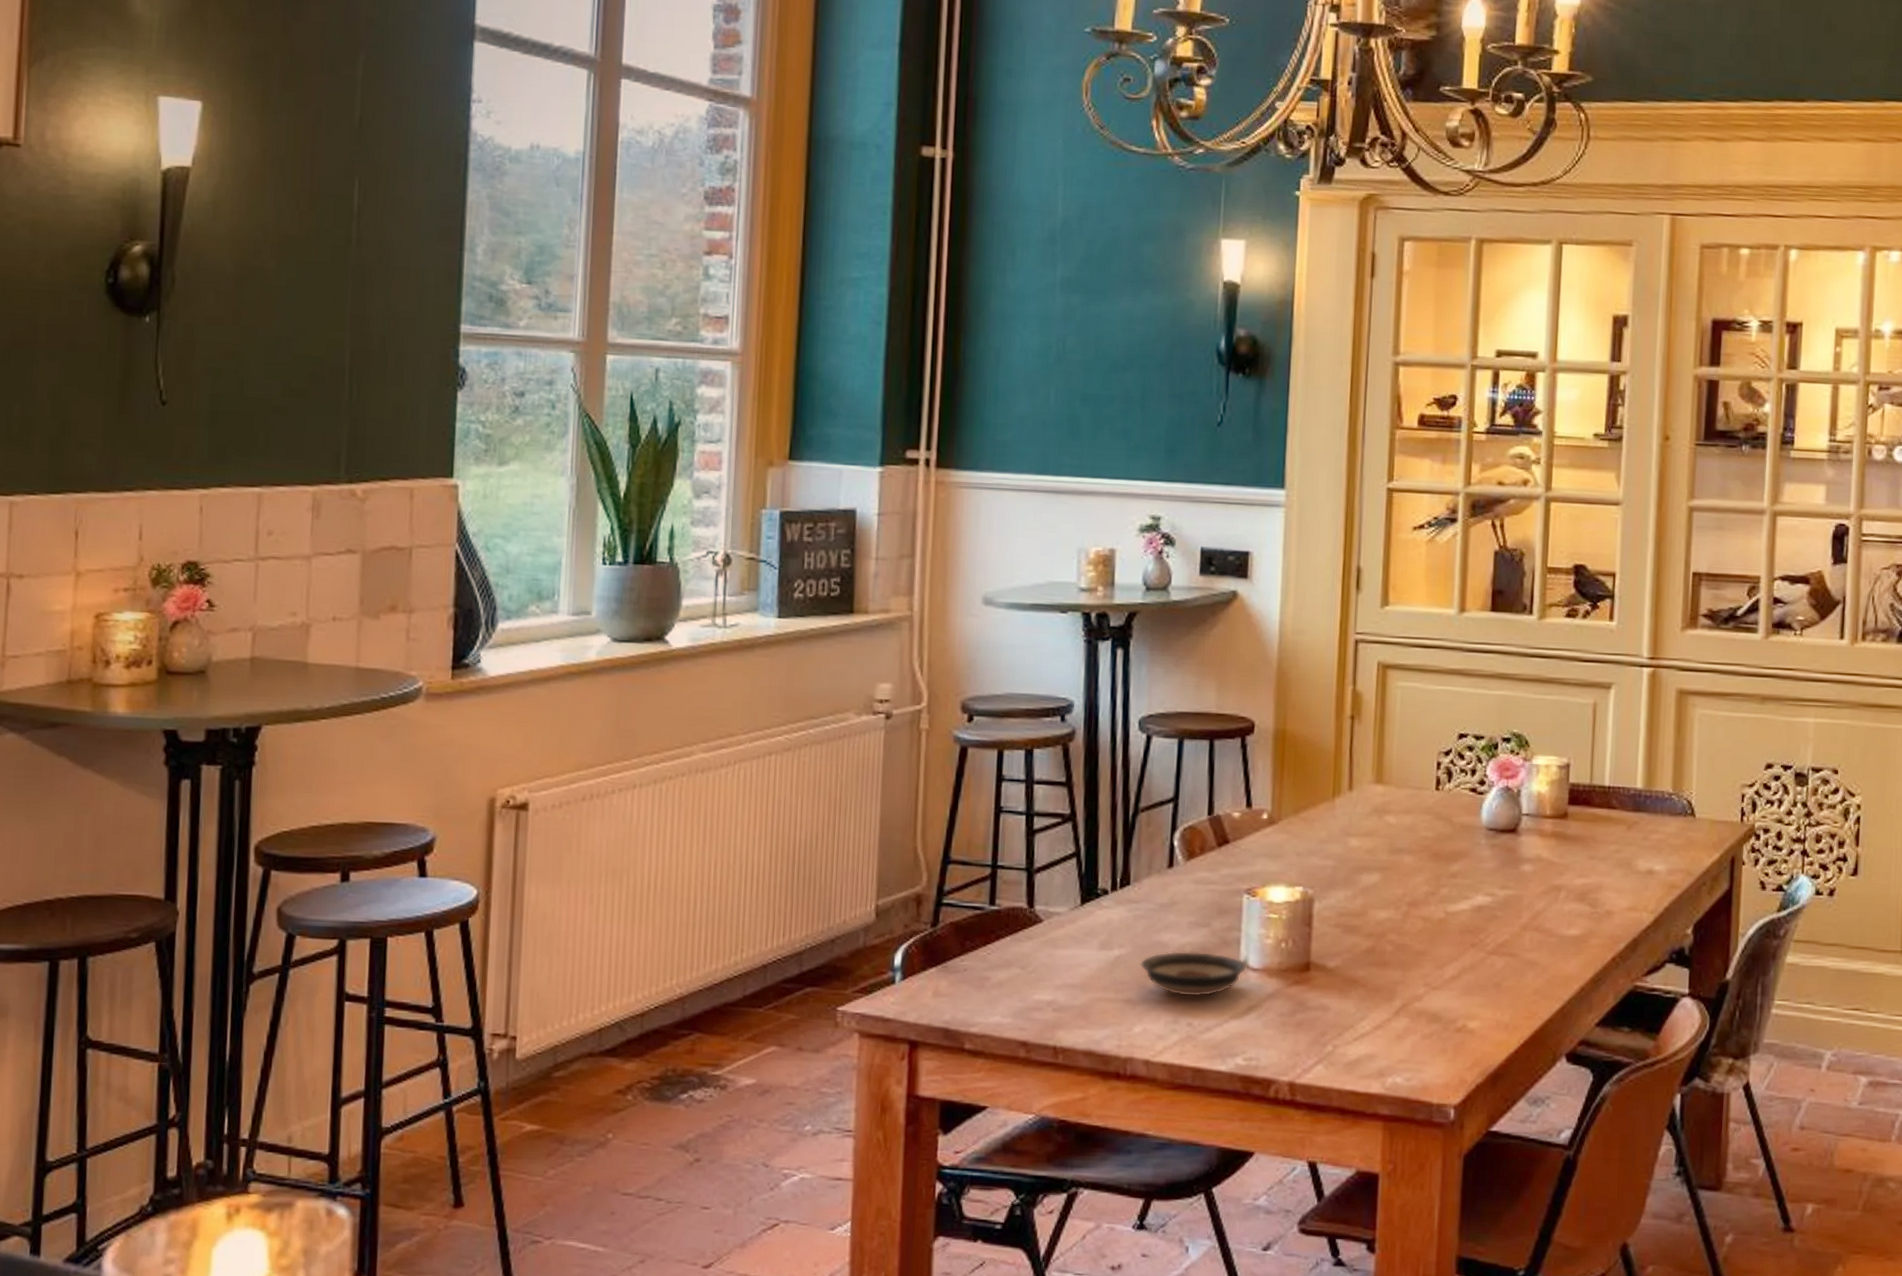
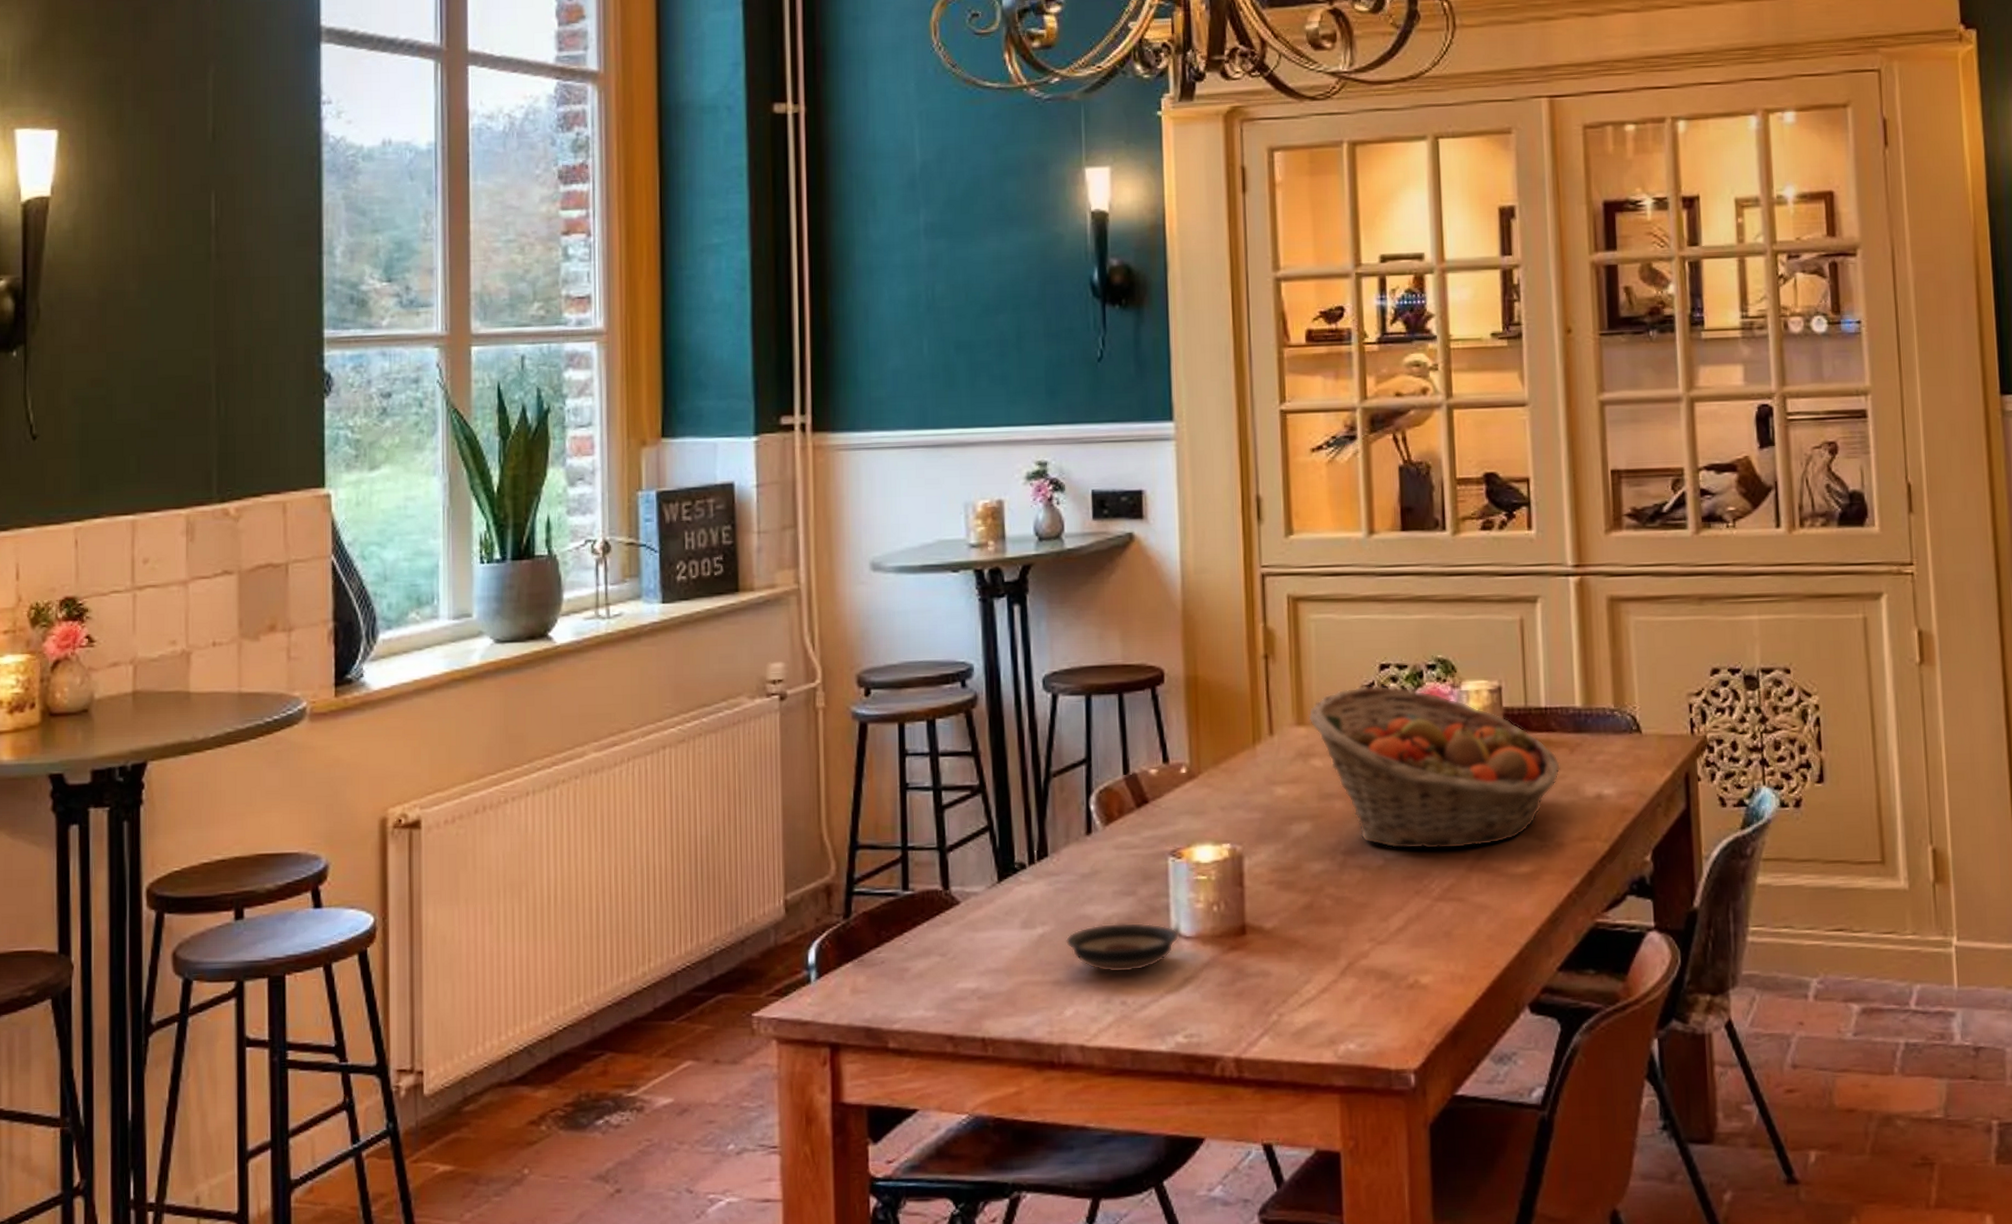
fruit basket: none [1387,752,1618,909] -> present [1308,684,1561,850]

